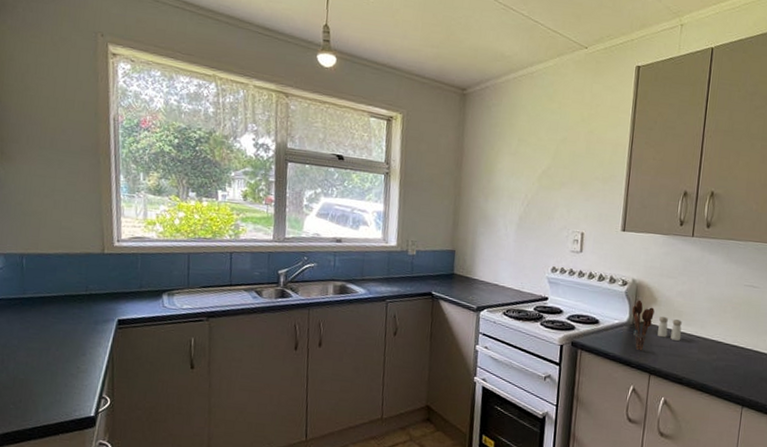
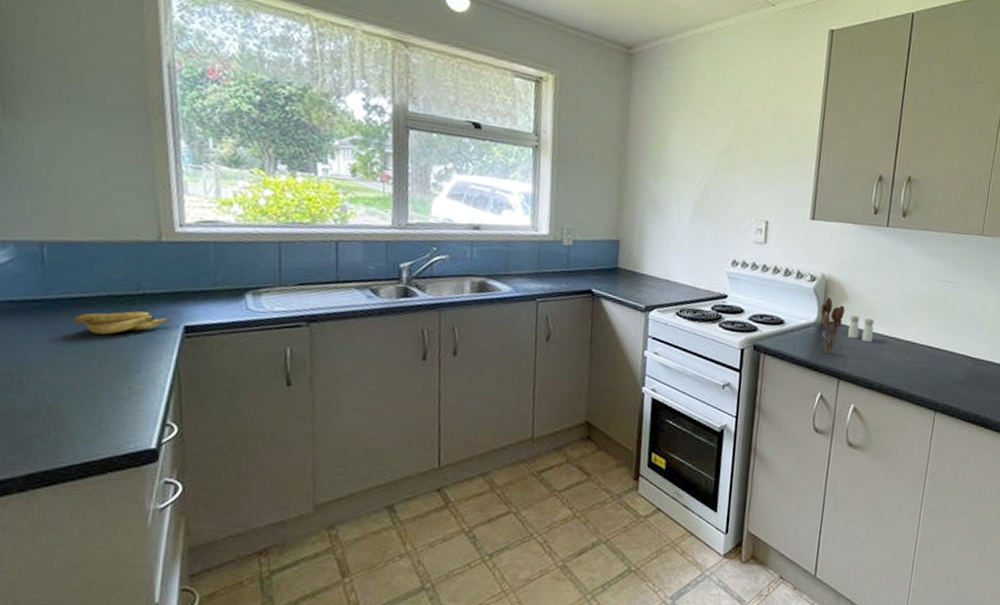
banana: none [40,307,109,326] -> present [72,311,171,335]

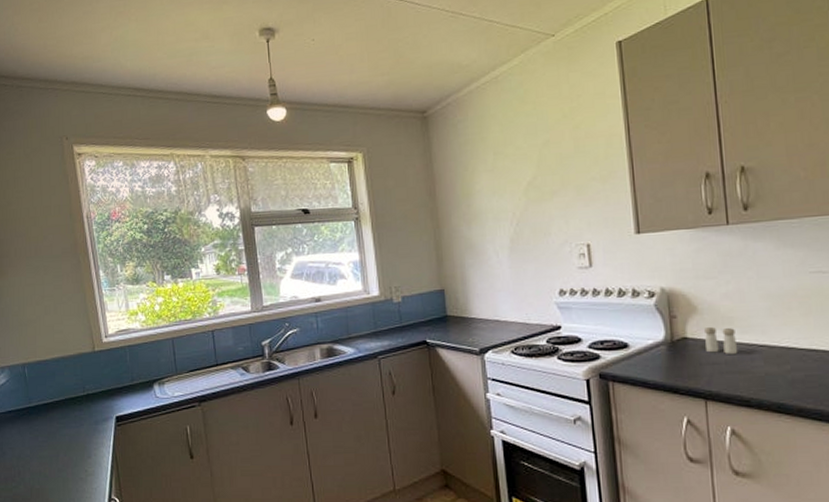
banana: present [72,311,171,335] -> none [46,409,107,430]
utensil holder: present [820,297,845,354] -> none [666,311,697,373]

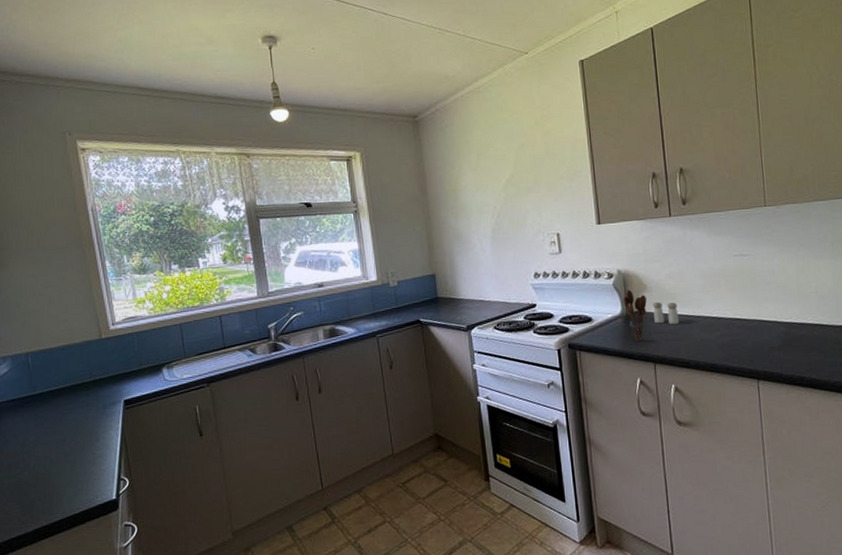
utensil holder: none [666,311,697,373] -> present [623,289,647,342]

